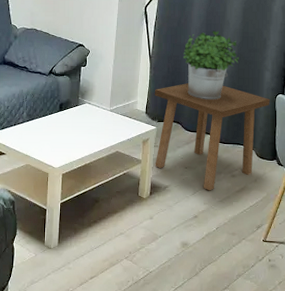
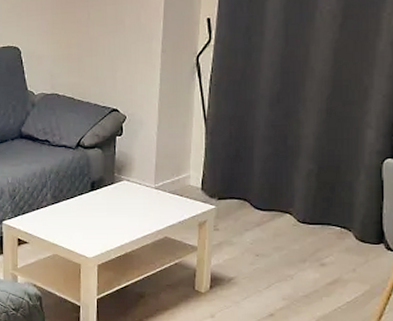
stool: present [154,83,270,191] -> none [212,150,374,284]
potted plant: present [183,30,240,100] -> none [250,80,330,170]

